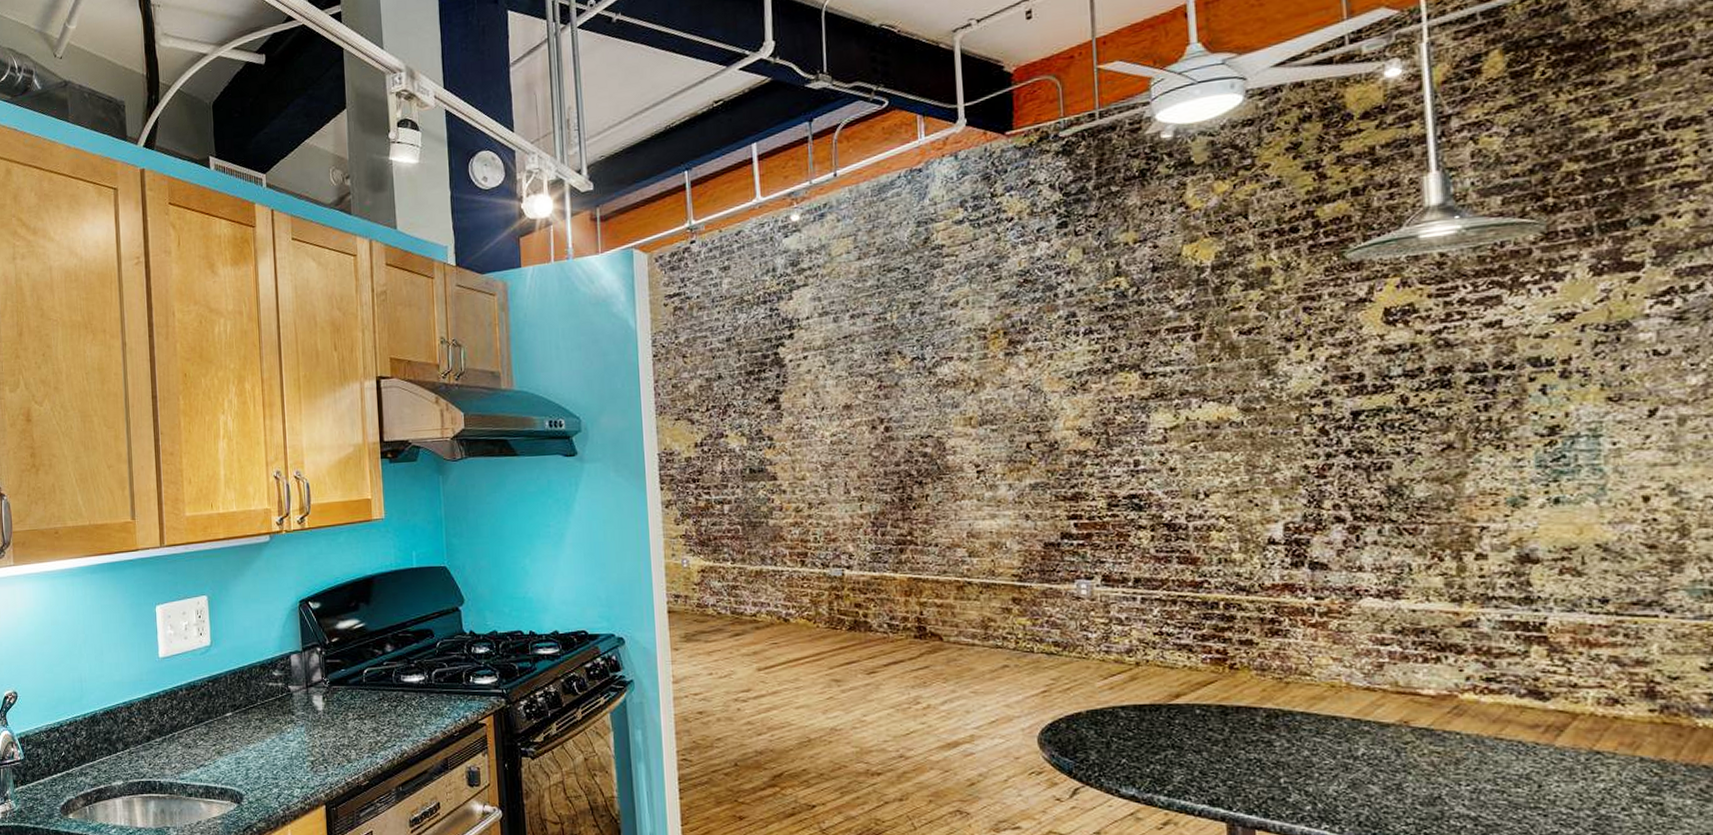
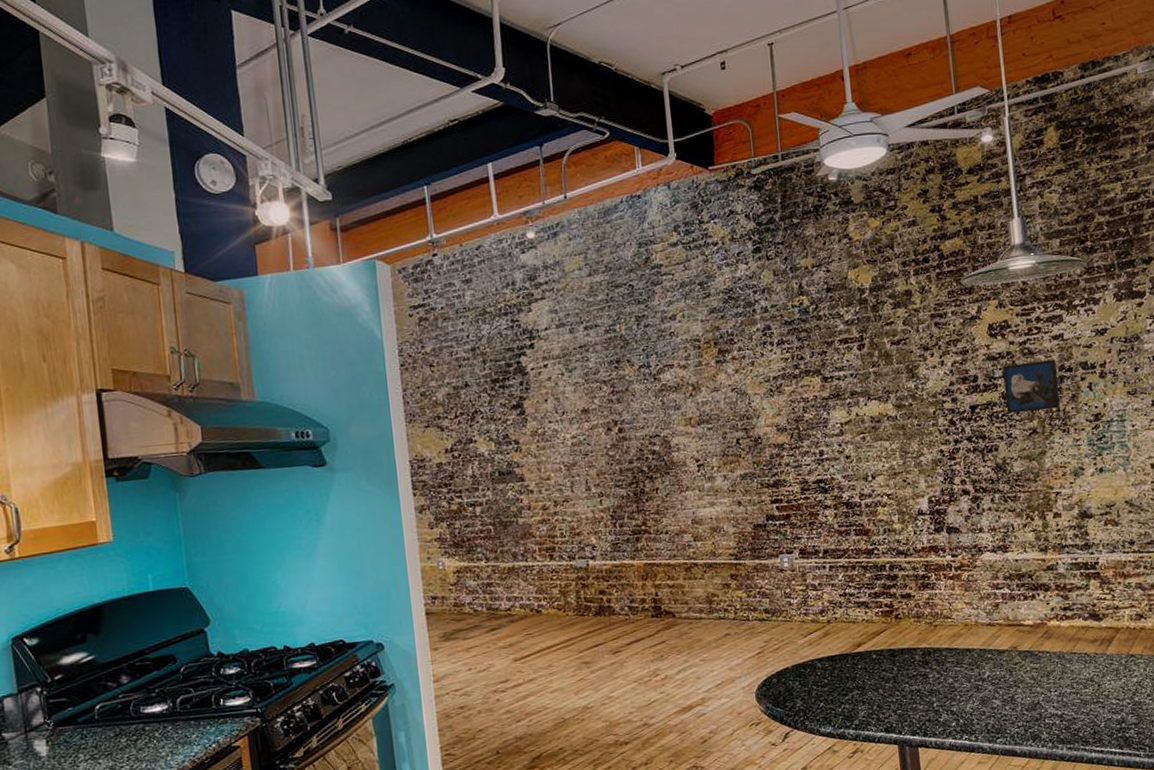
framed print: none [1403,353,1492,423] -> present [1002,359,1060,414]

